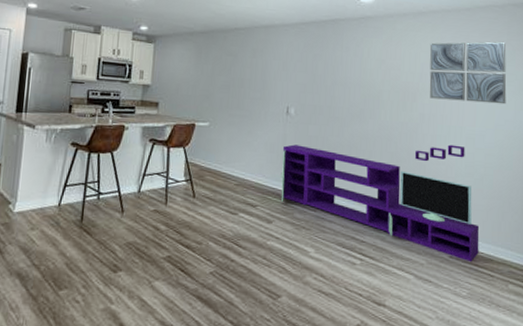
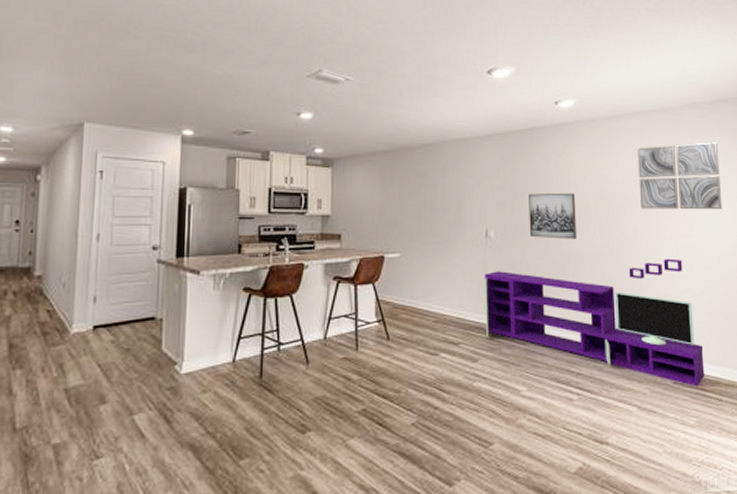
wall art: none [326,77,370,122] -> present [529,192,577,239]

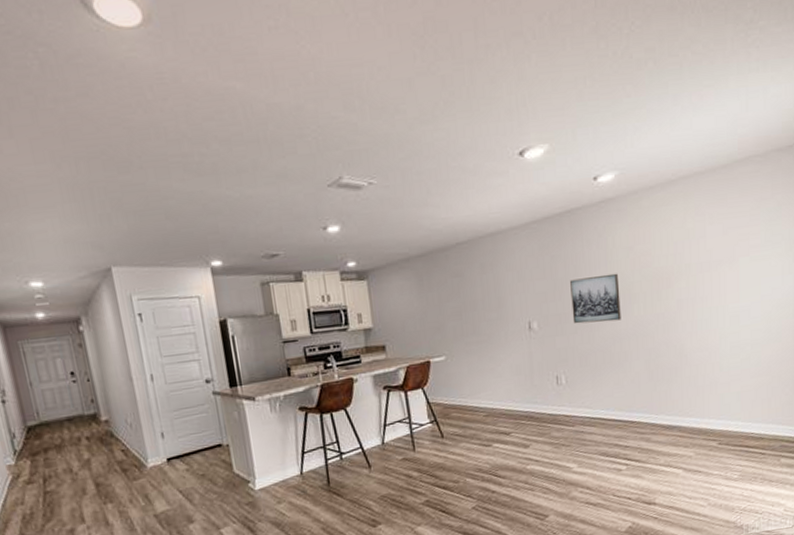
media console: present [484,258,705,387] -> none [529,326,749,445]
wall art: present [636,141,722,210] -> none [682,197,773,281]

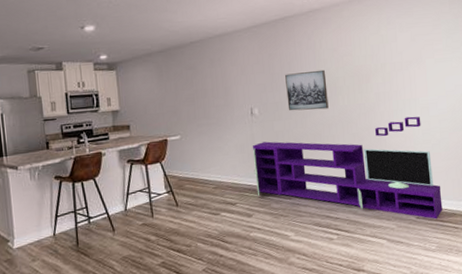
media console: none [529,326,749,445] -> present [252,116,443,220]

